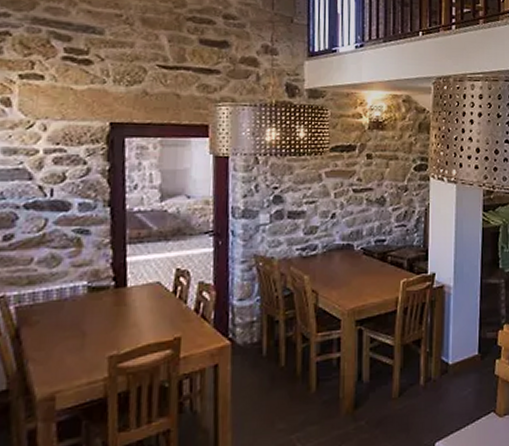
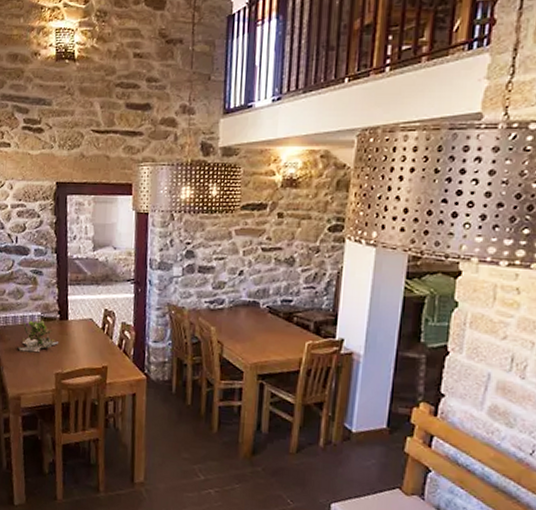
plant: none [50,290,112,335] -> present [17,320,58,352]

